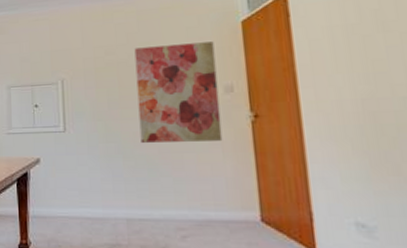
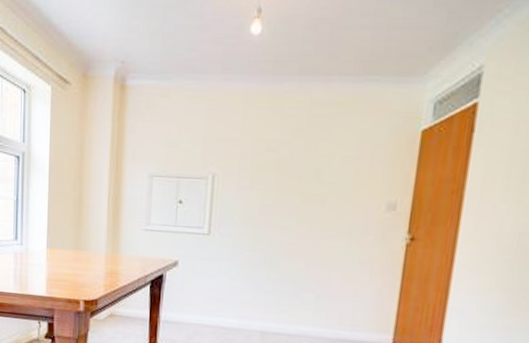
wall art: present [134,41,223,143] -> none [289,147,387,261]

